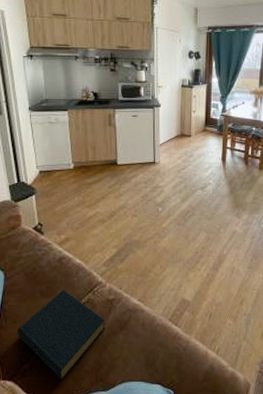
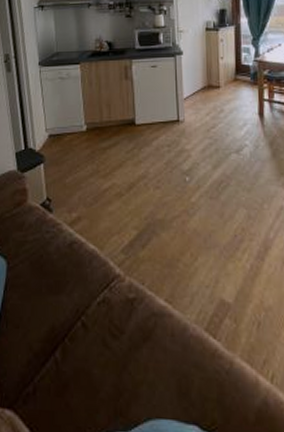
hardback book: present [18,289,106,380] -> none [20,284,125,412]

